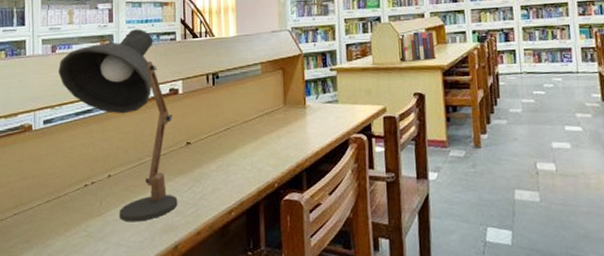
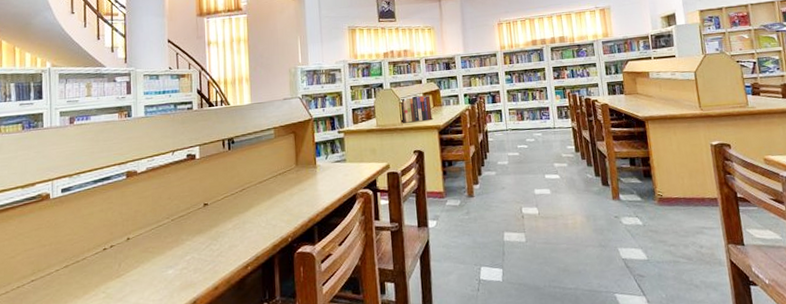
desk lamp: present [58,29,178,222] -> none [76,99,196,282]

